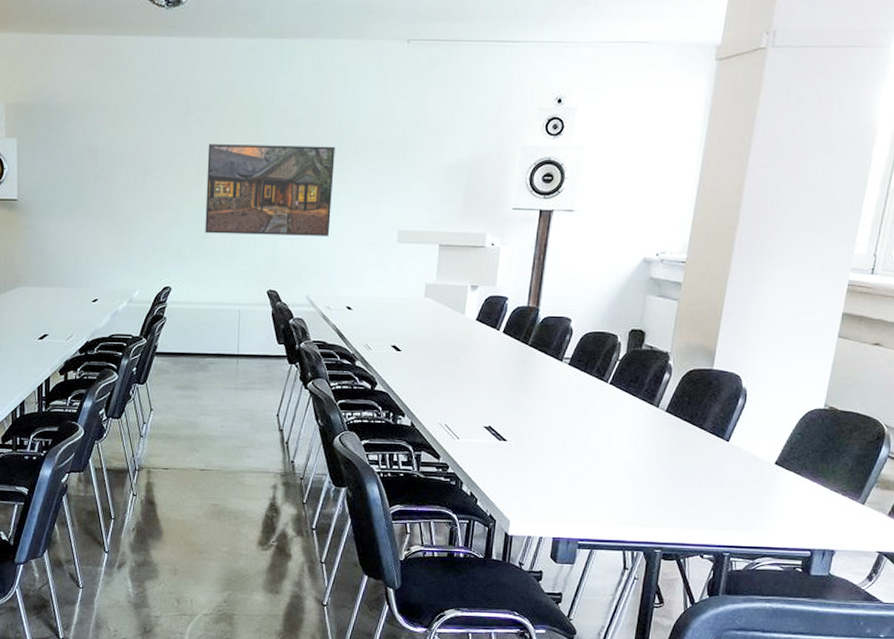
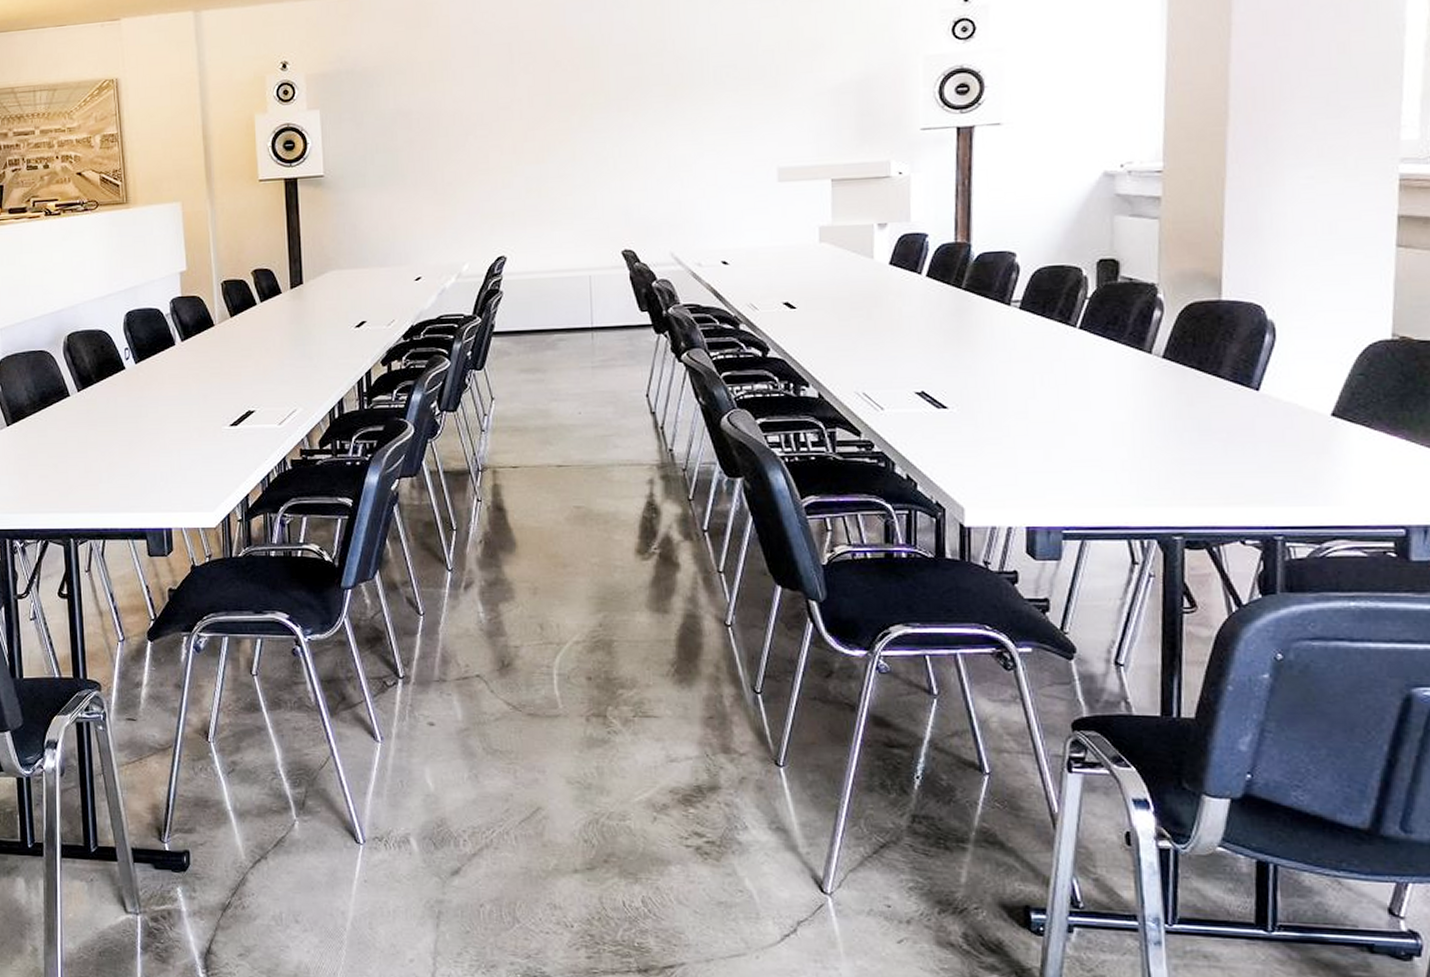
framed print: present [205,144,335,236] -> none [538,81,692,193]

